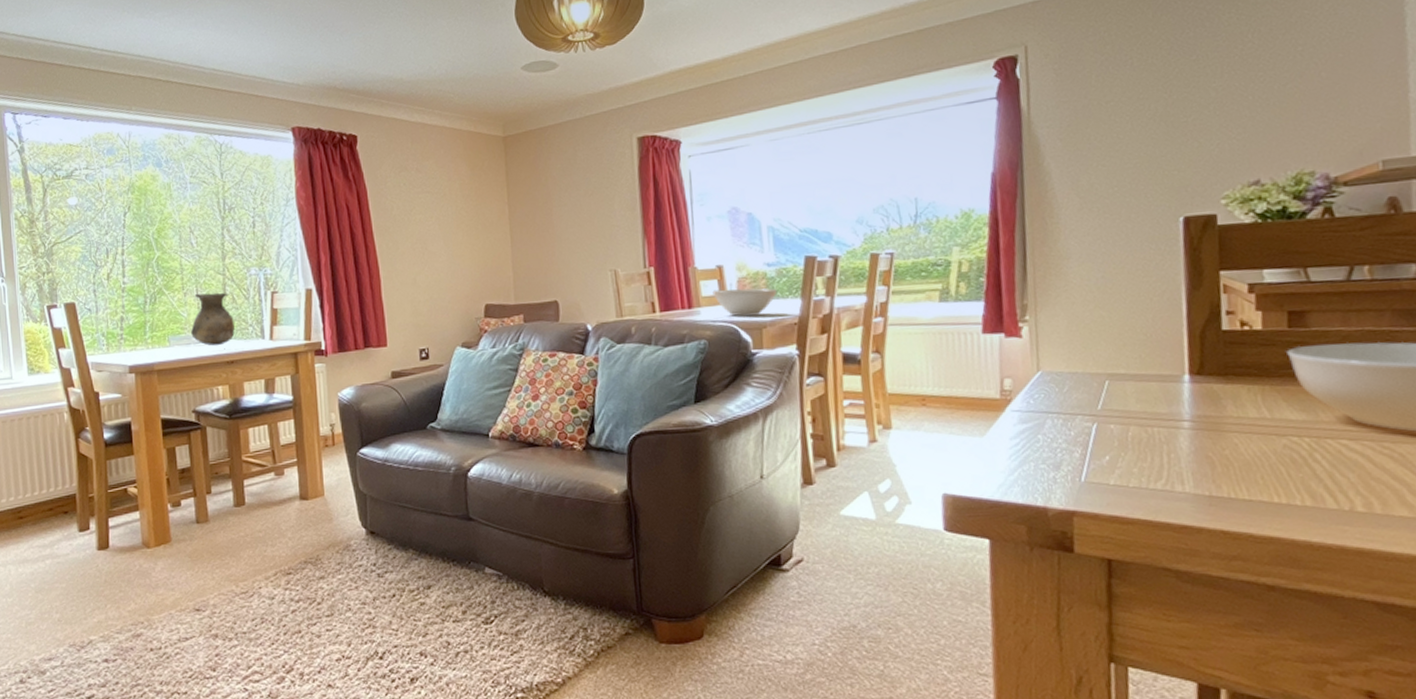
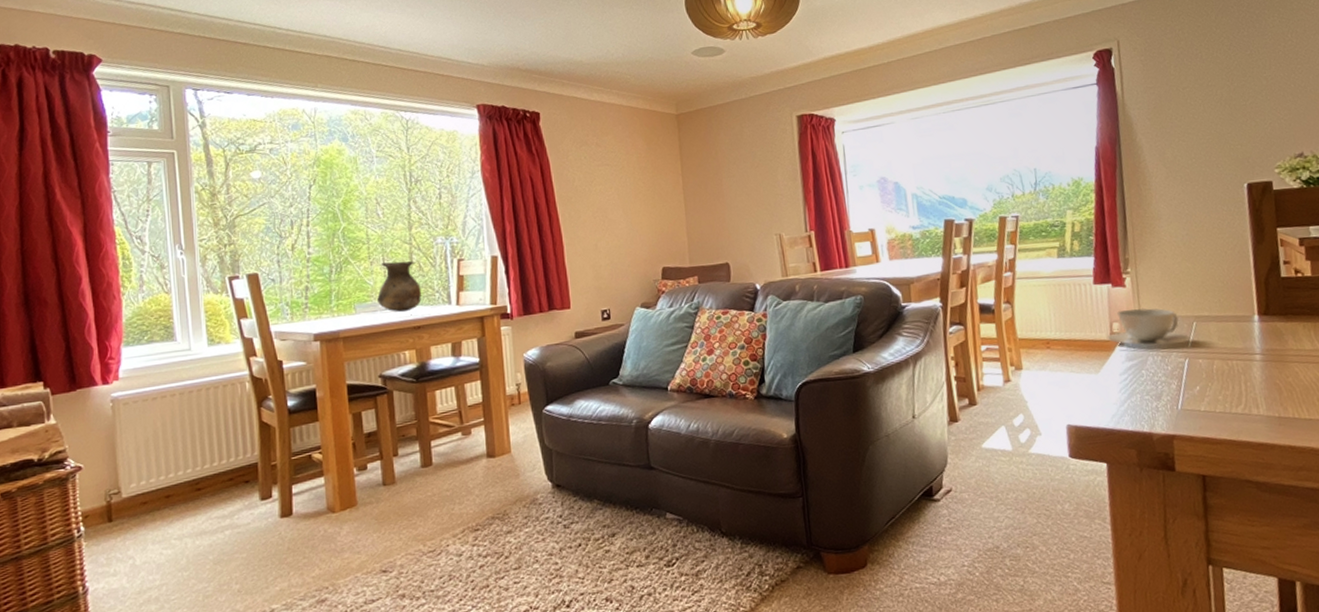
bowl: present [712,288,778,317] -> none [866,248,922,274]
teacup: none [995,363,1101,407] -> present [1106,308,1191,346]

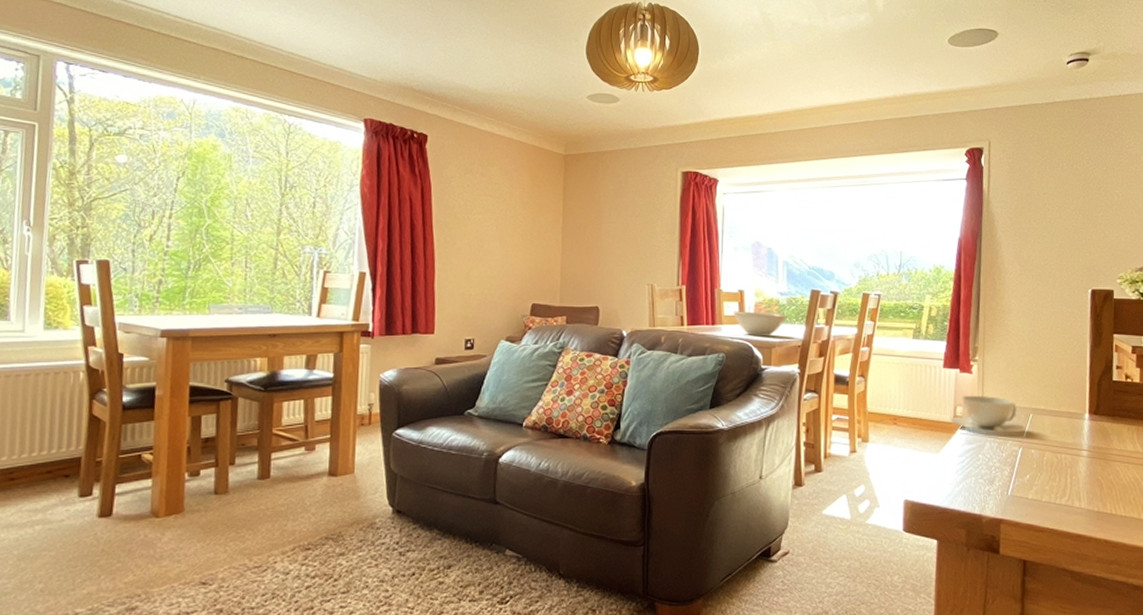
vase: present [377,261,421,313] -> none [234,266,282,318]
bowl: none [866,248,922,274] -> present [733,311,787,336]

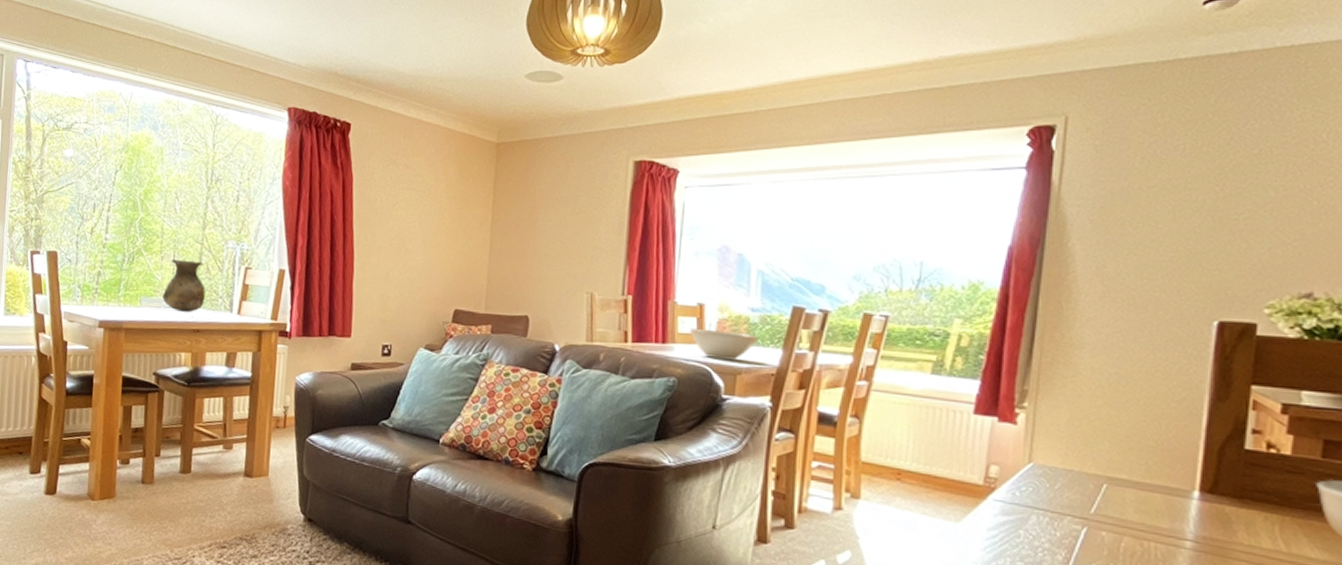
vase: none [234,266,282,318] -> present [163,260,206,313]
teacup: present [949,395,1026,433] -> none [978,451,1096,508]

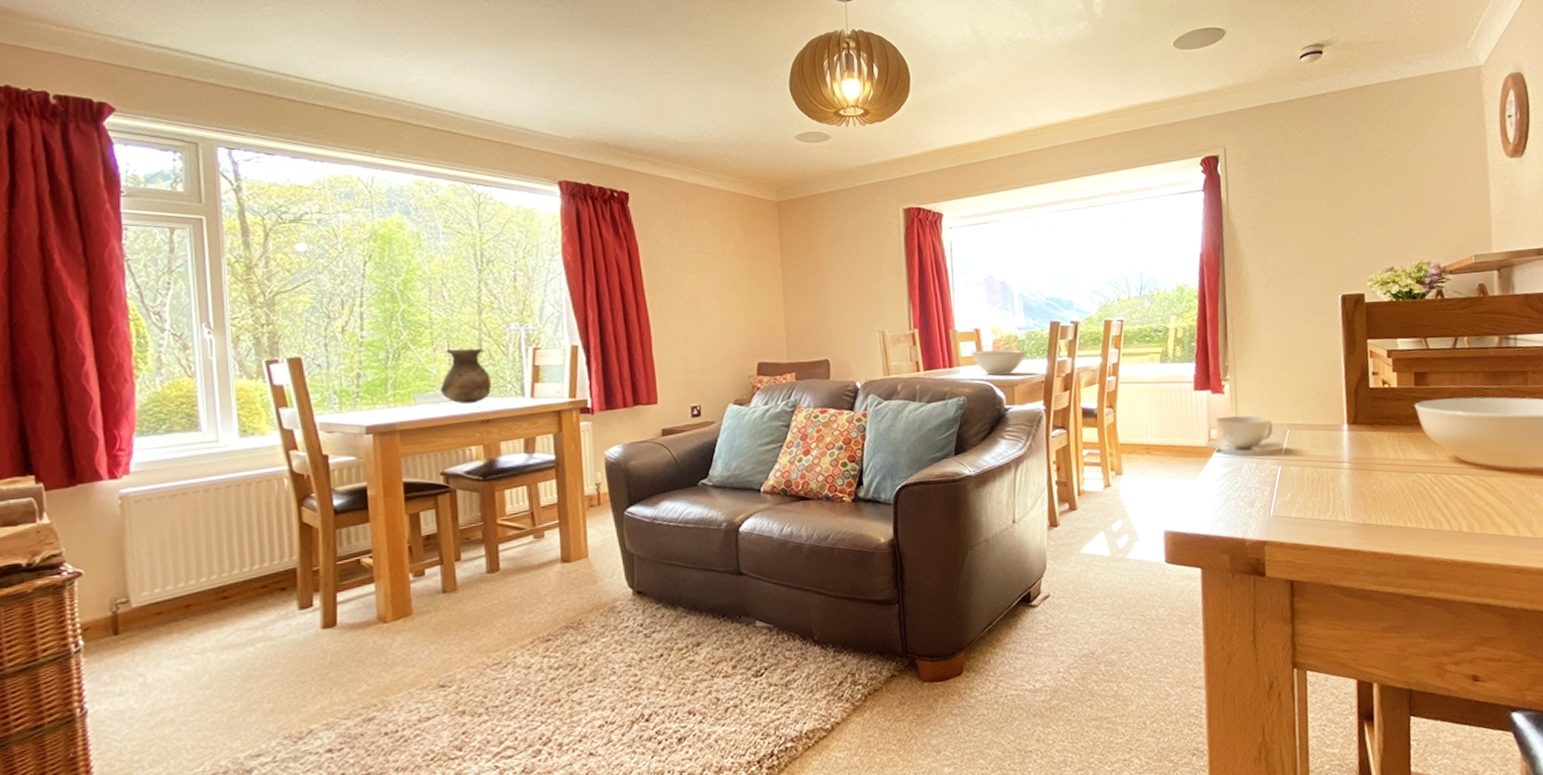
teacup: none [978,451,1096,508] -> present [1204,415,1284,453]

